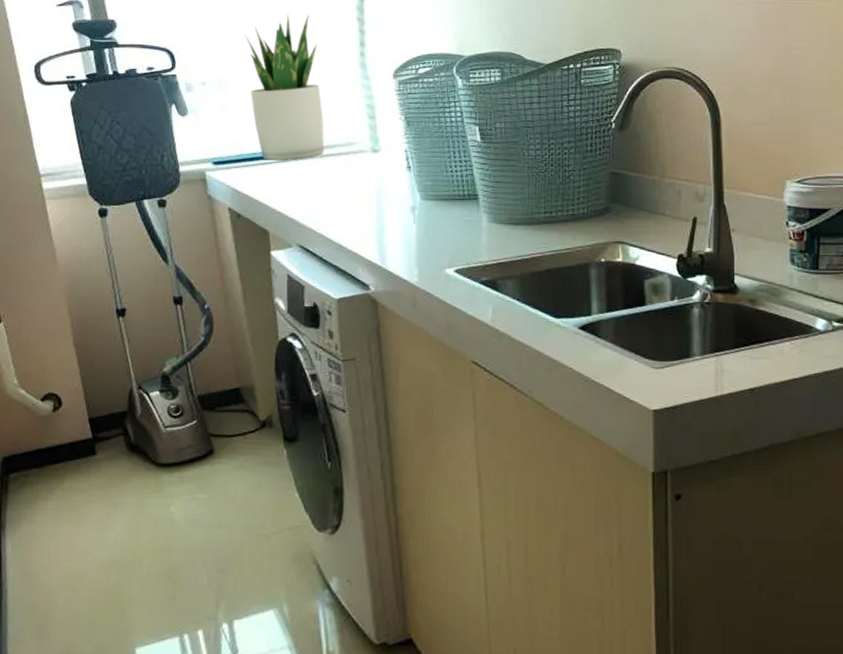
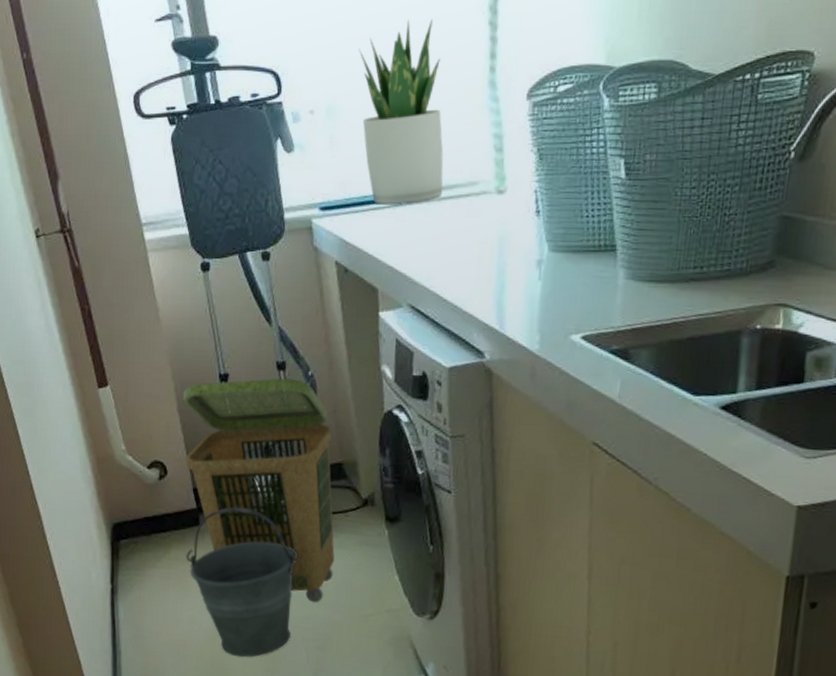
laundry basket: none [79,311,234,526] -> present [183,378,335,603]
bucket: none [80,436,198,587] -> present [186,508,298,658]

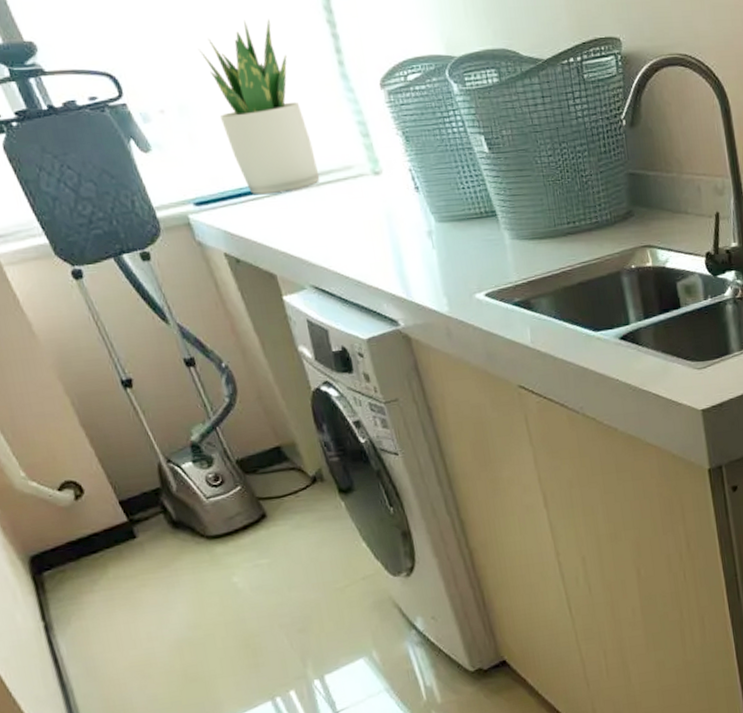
laundry basket: present [183,378,335,603] -> none [82,373,298,588]
bucket: present [186,508,298,658] -> none [127,510,267,661]

